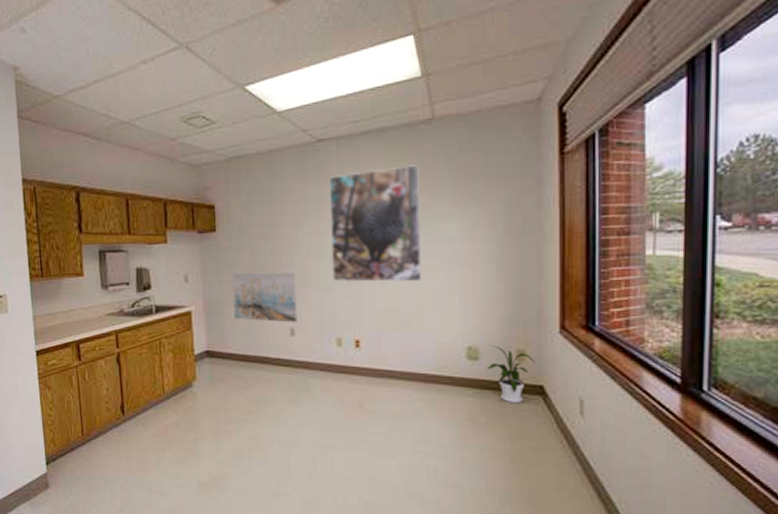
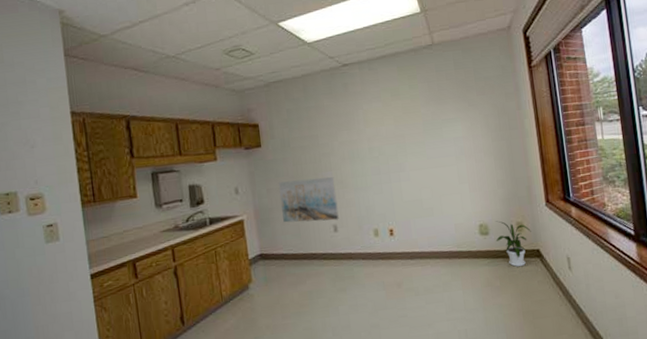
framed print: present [330,164,421,283] -> none [356,81,437,182]

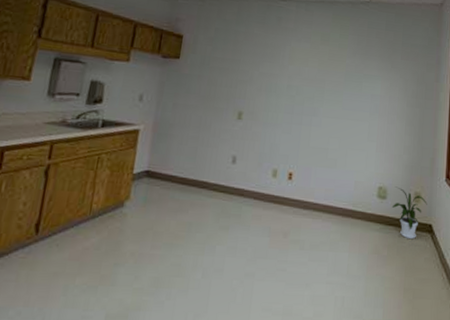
wall art: present [278,176,339,223] -> none [182,99,246,152]

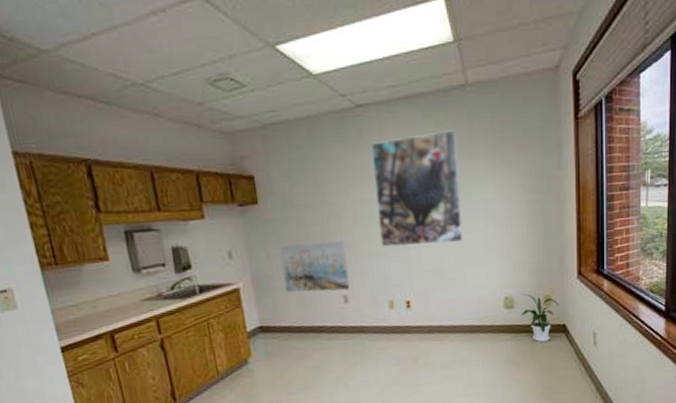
wall art: none [182,99,246,152] -> present [279,240,350,293]
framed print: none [277,30,358,126] -> present [372,130,462,247]

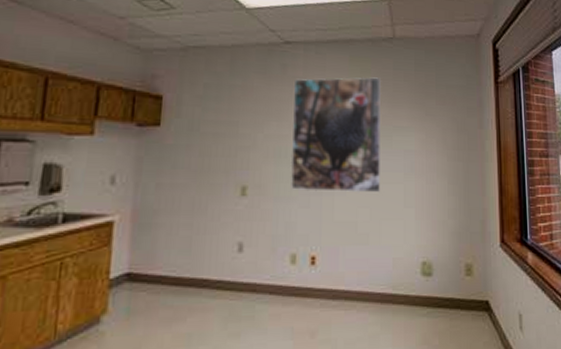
wall art: present [279,240,350,293] -> none [171,176,251,237]
house plant: present [520,293,559,343] -> none [439,259,481,322]

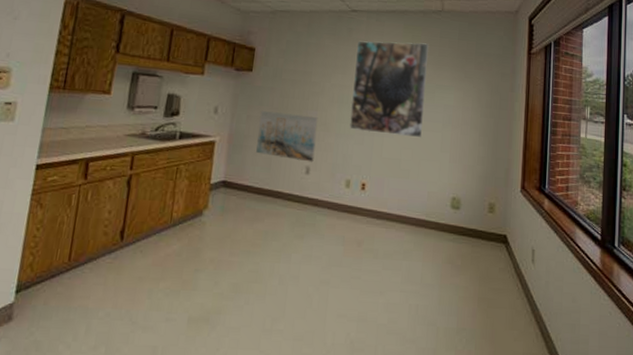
wall art: none [171,176,251,237] -> present [256,111,318,162]

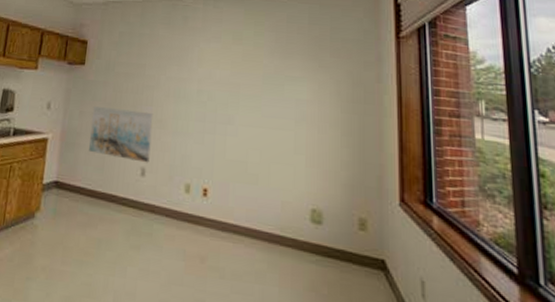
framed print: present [349,41,430,137] -> none [187,29,275,136]

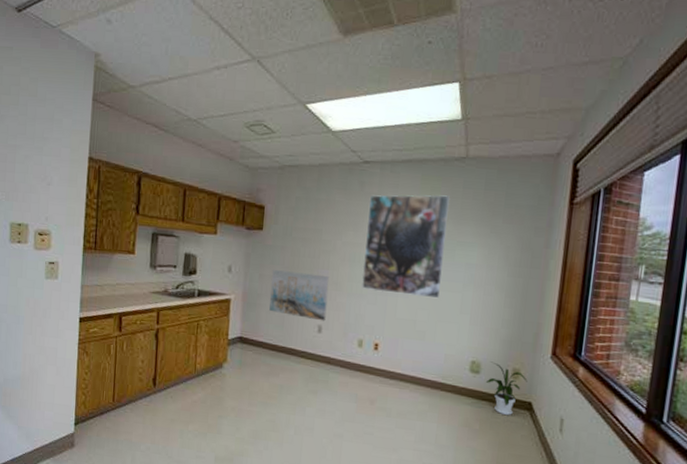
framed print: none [187,29,275,136] -> present [362,194,451,298]
house plant: none [329,209,377,277] -> present [485,361,528,416]

